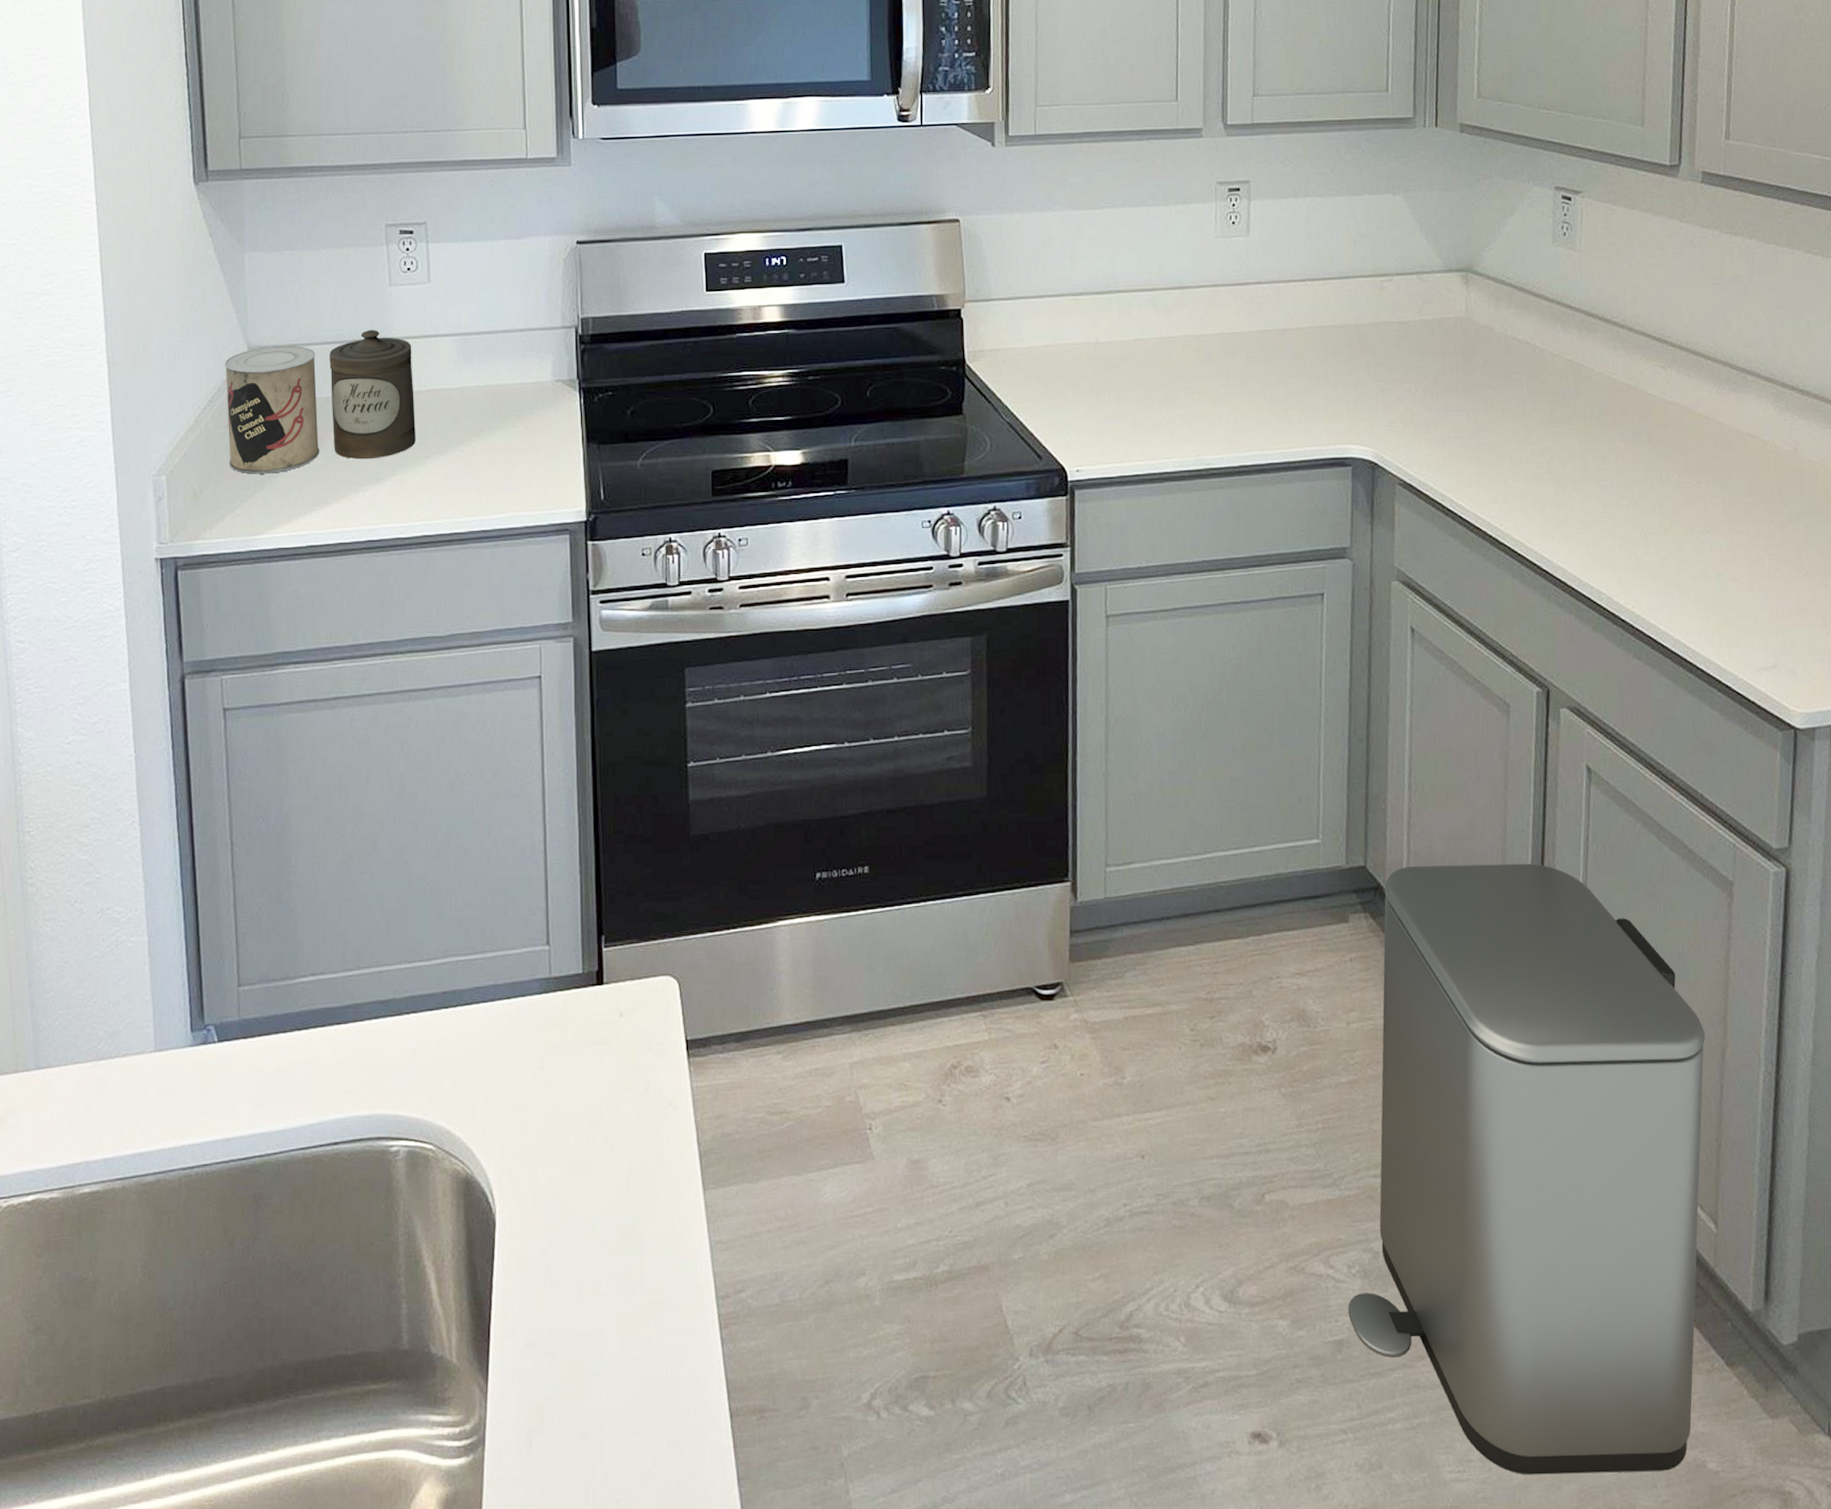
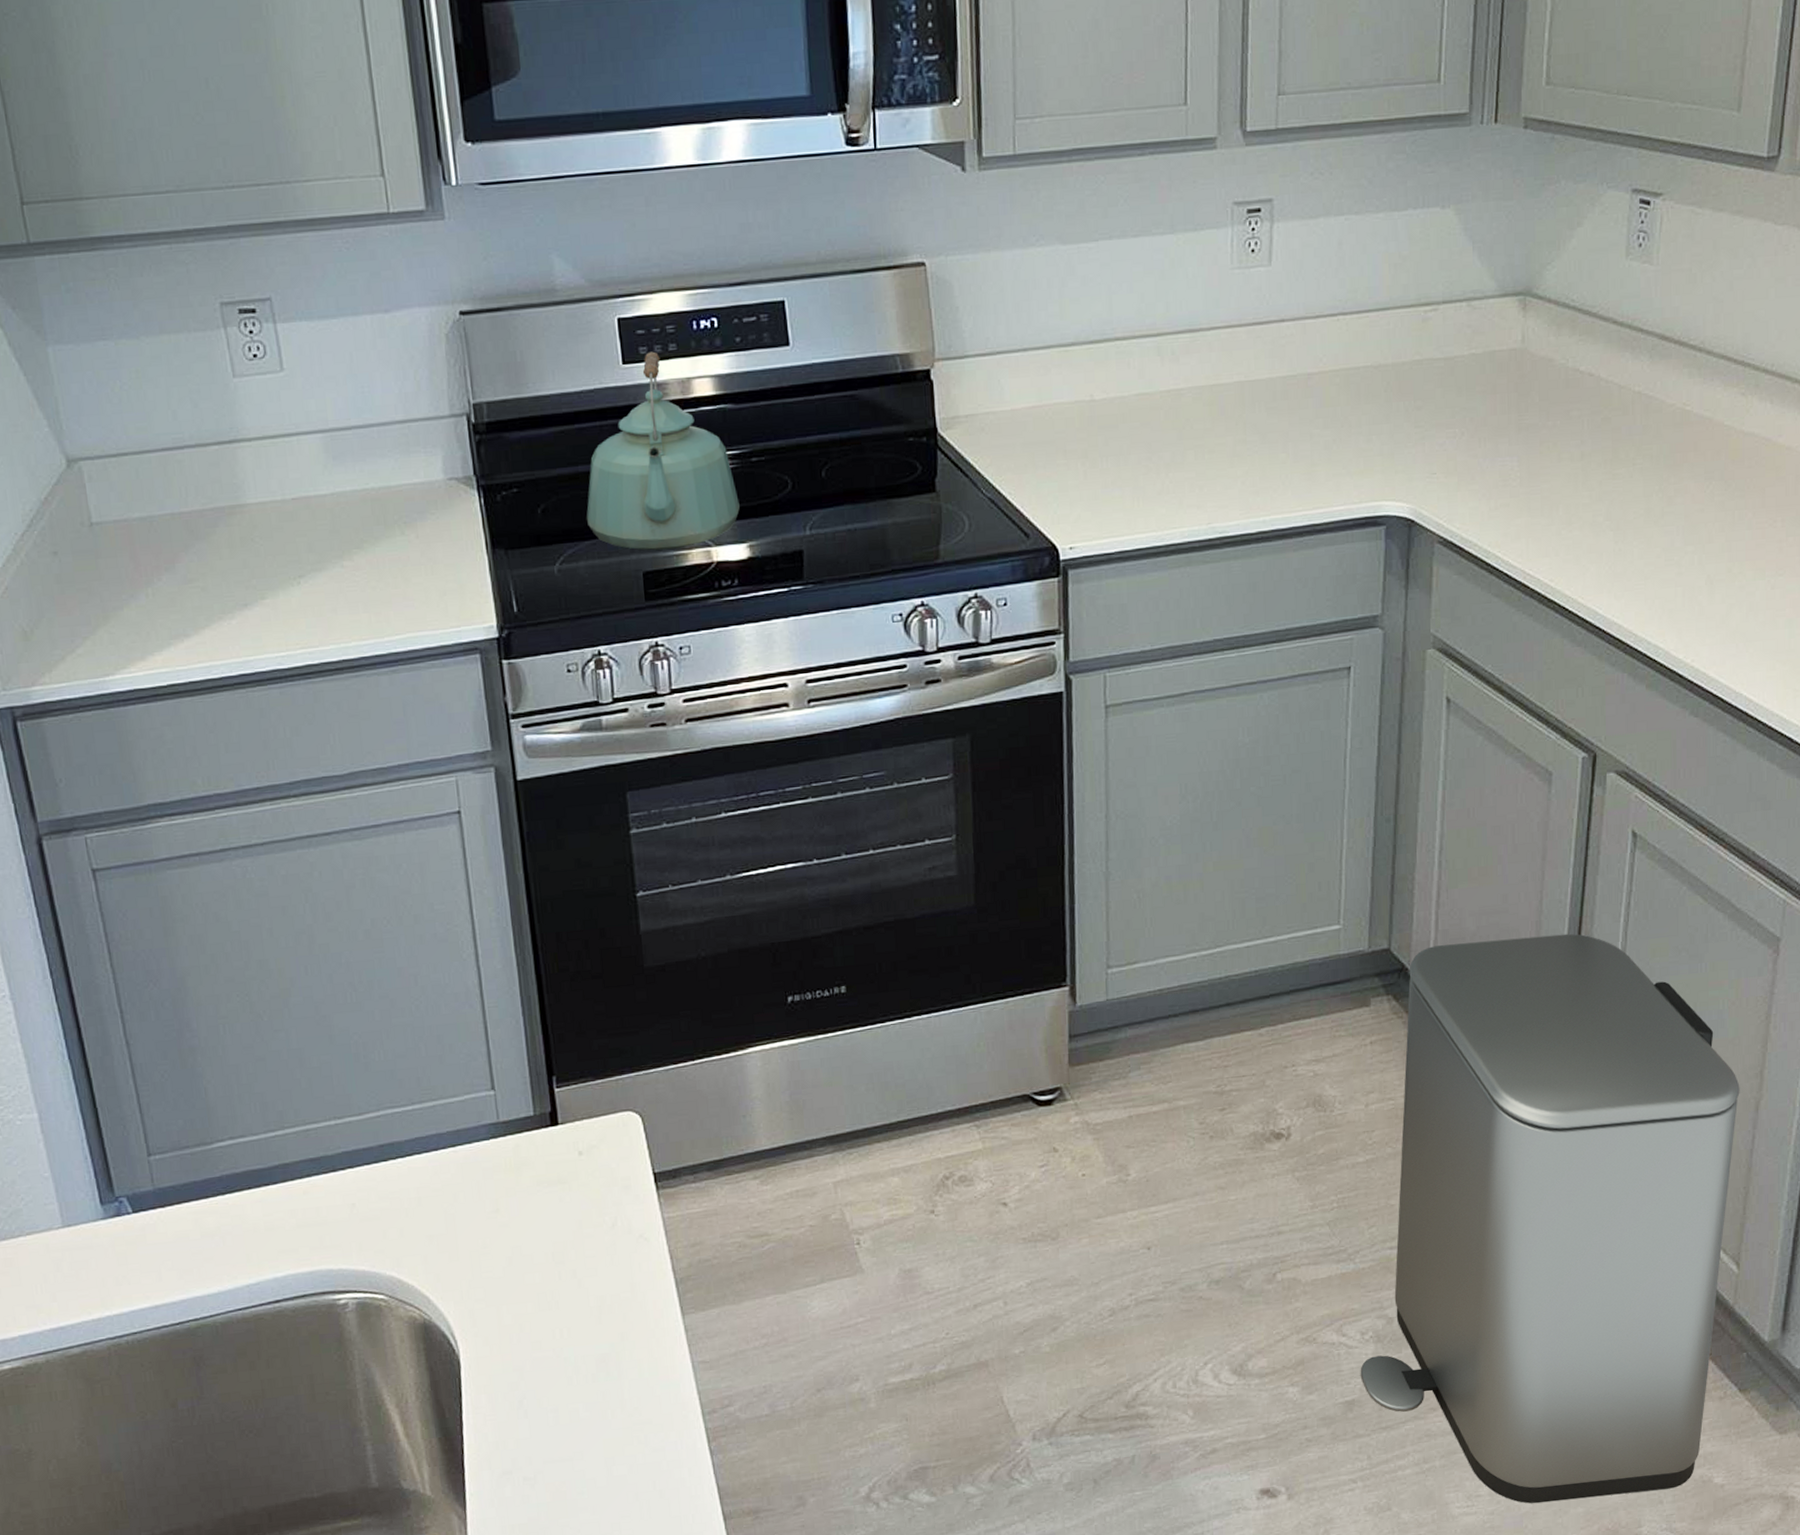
tin can: present [224,345,320,474] -> none [39,455,171,608]
canister: present [329,329,416,460] -> none [168,430,286,584]
kettle: none [668,282,796,453] -> present [586,351,740,551]

